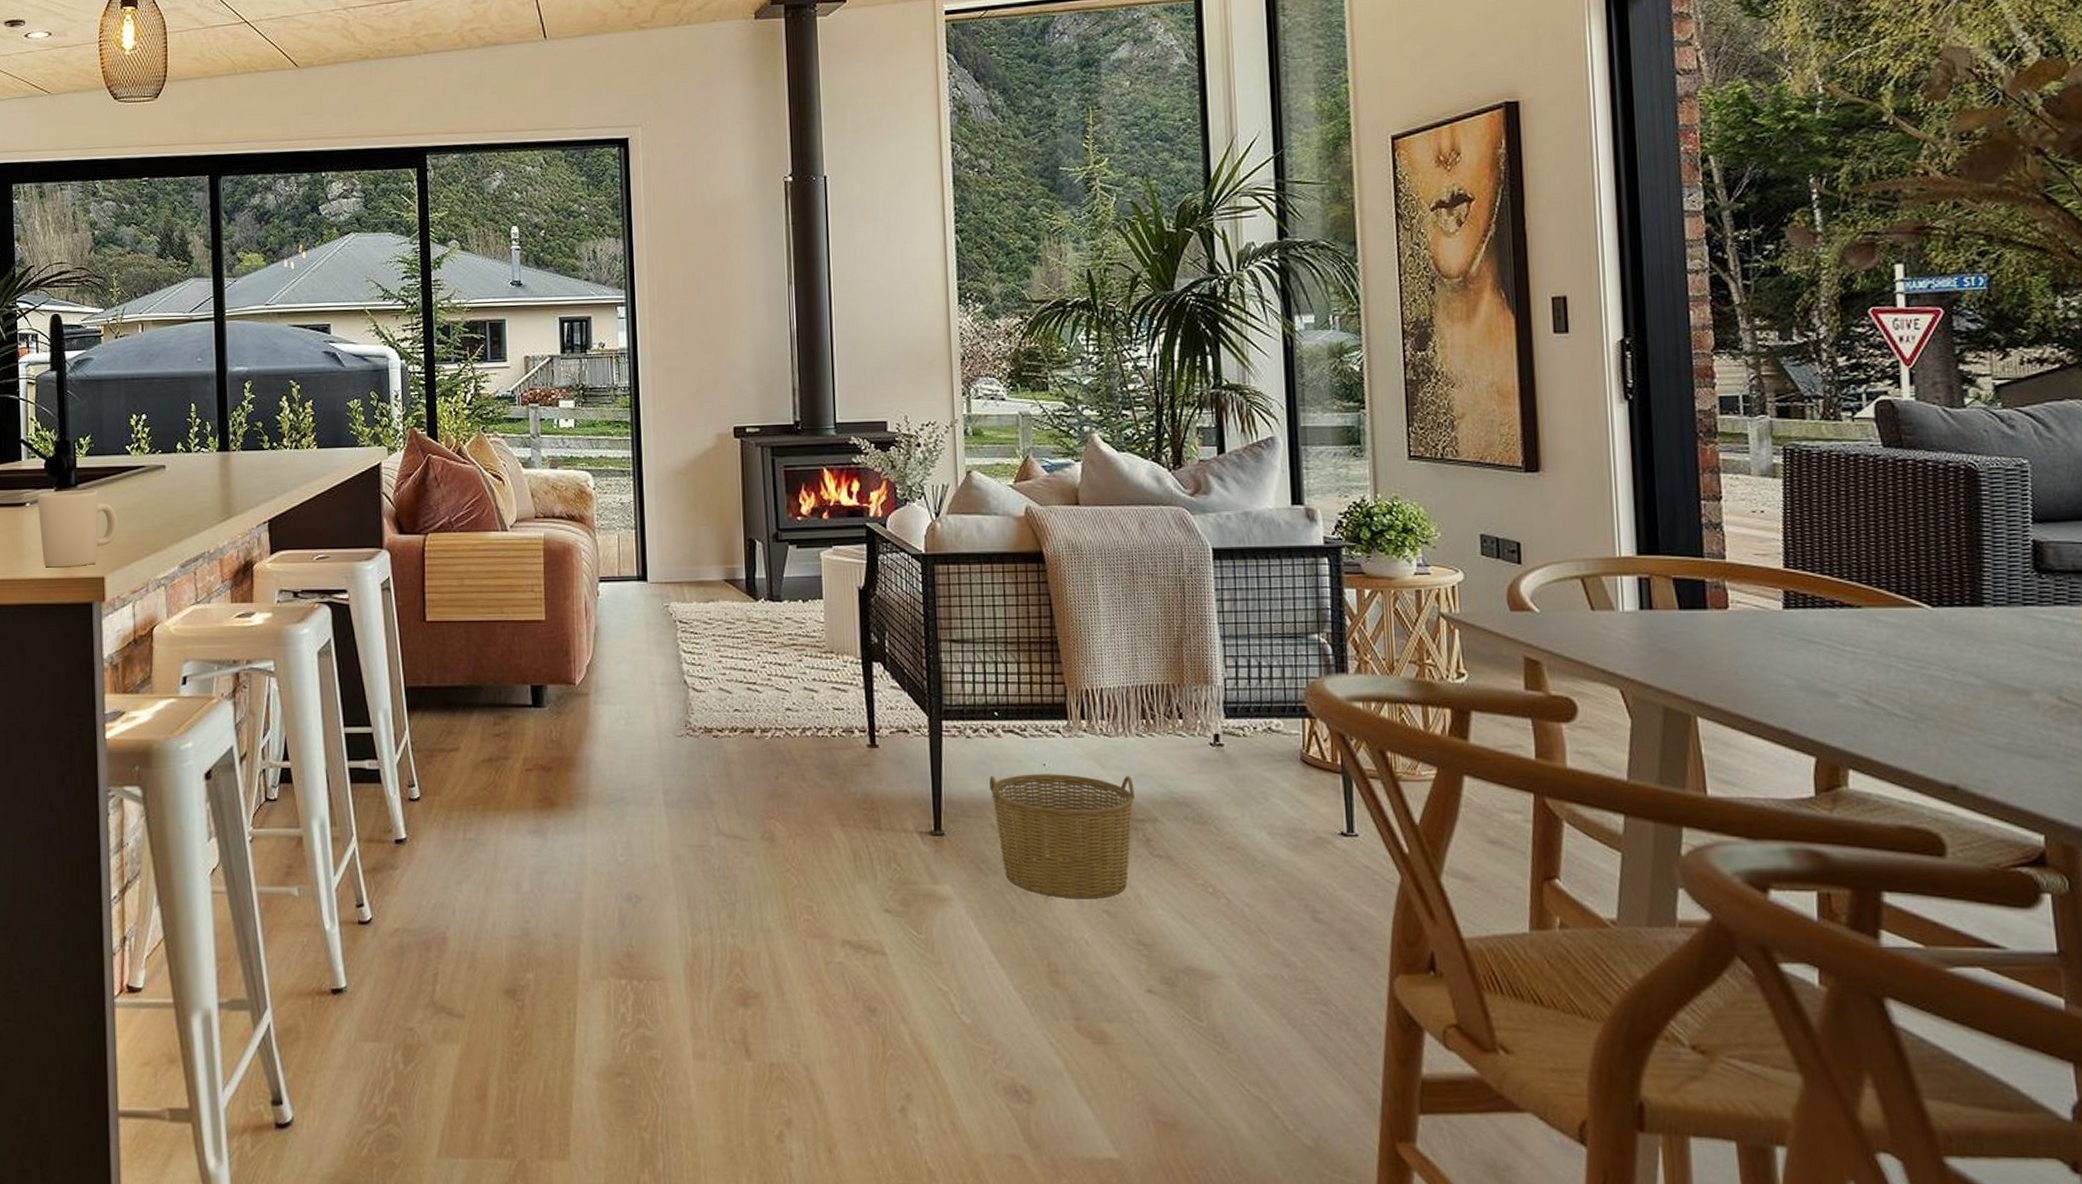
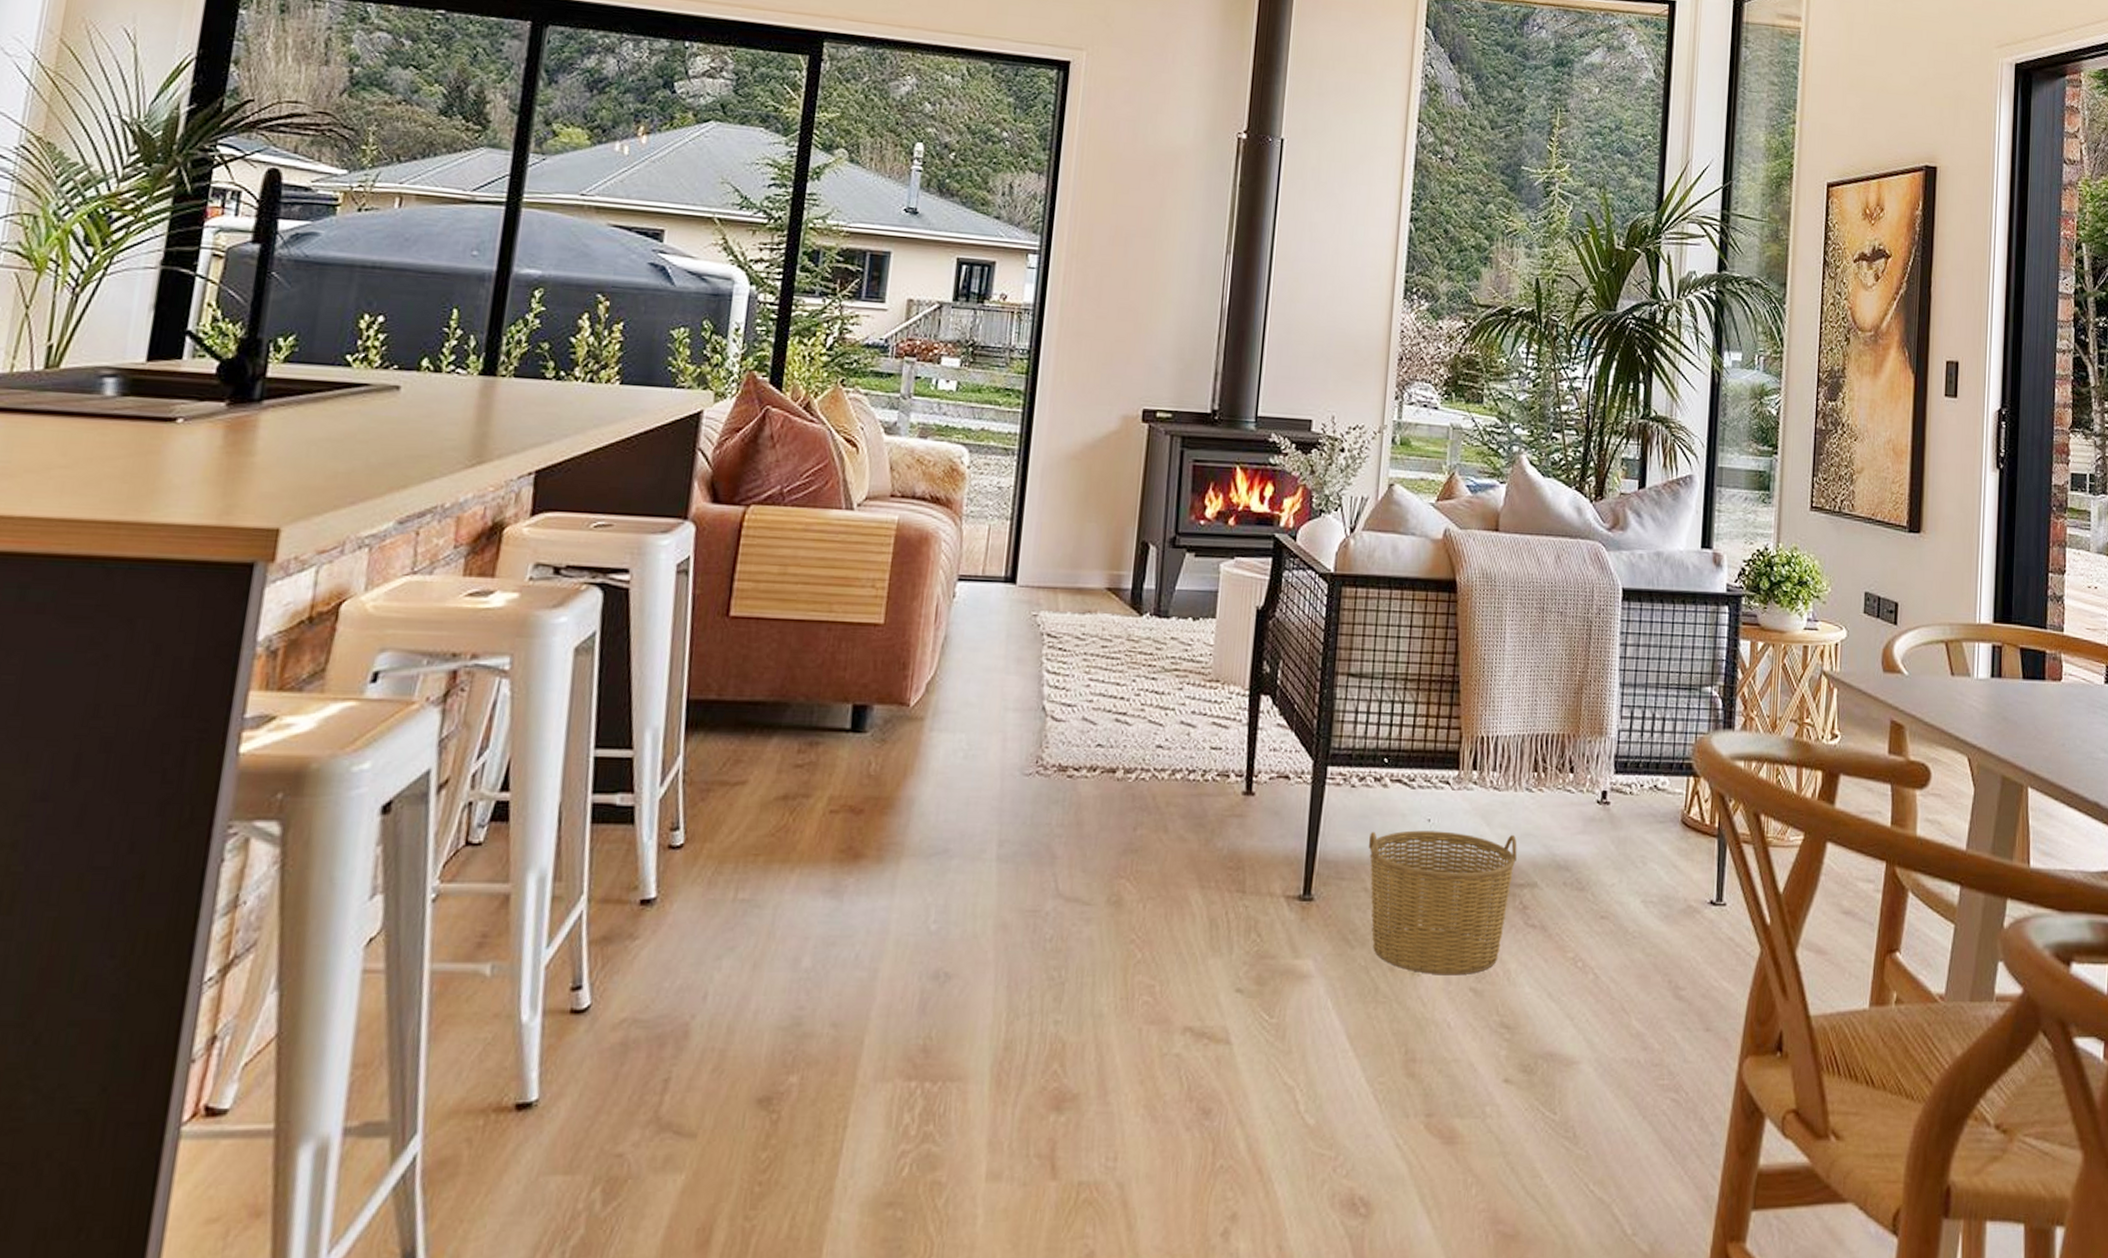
mug: present [37,490,118,569] -> none [188,406,316,514]

